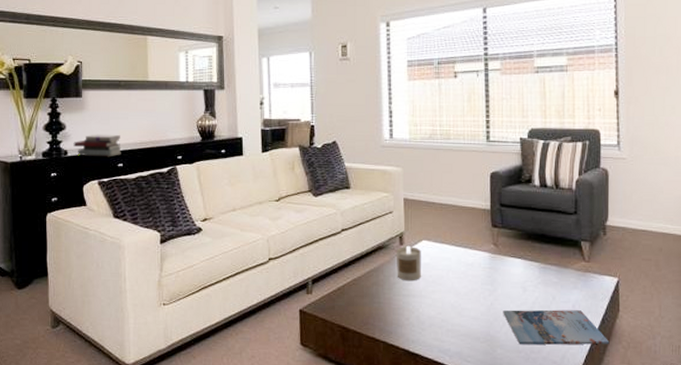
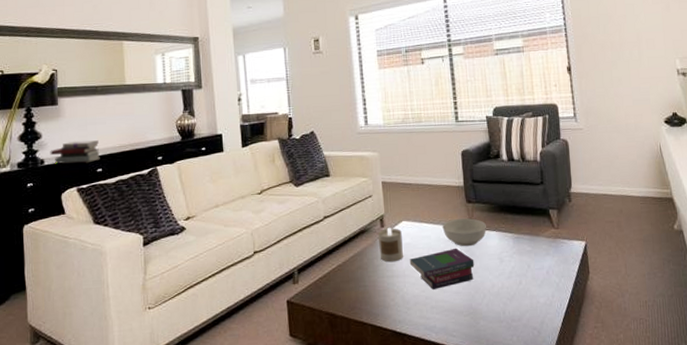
books: none [427,272,496,313] -> present [409,248,475,290]
bowl: none [464,243,512,273] -> present [442,218,487,247]
magazine: present [503,309,610,345] -> none [483,275,584,315]

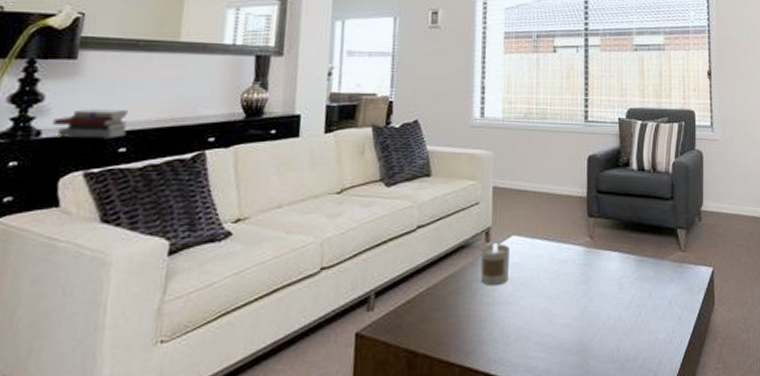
books: present [409,248,475,290] -> none [515,270,590,321]
bowl: present [442,218,487,247] -> none [557,235,609,270]

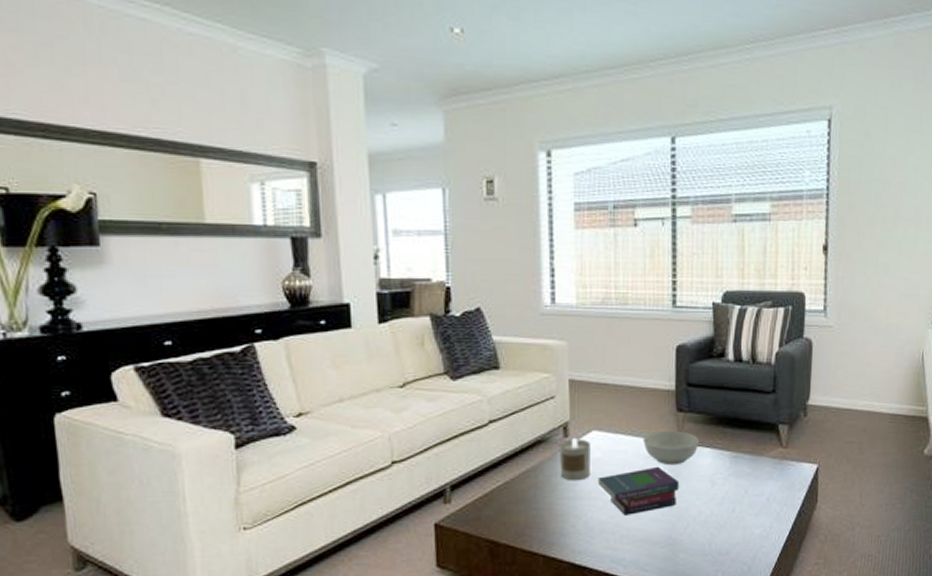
books: present [52,108,128,140] -> none [90,299,169,333]
books: none [515,270,590,321] -> present [597,466,680,515]
bowl: none [557,235,609,270] -> present [643,431,700,466]

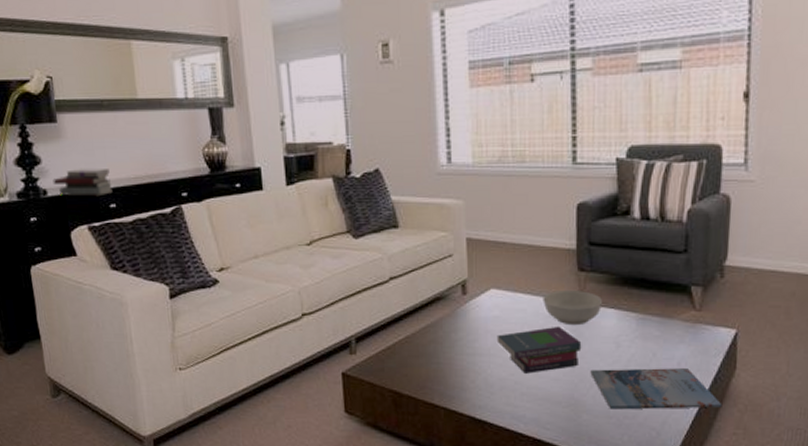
books: none [90,299,169,333] -> present [53,167,113,197]
candle: present [558,437,591,481] -> none [457,295,489,338]
magazine: none [687,503,806,547] -> present [590,368,722,410]

